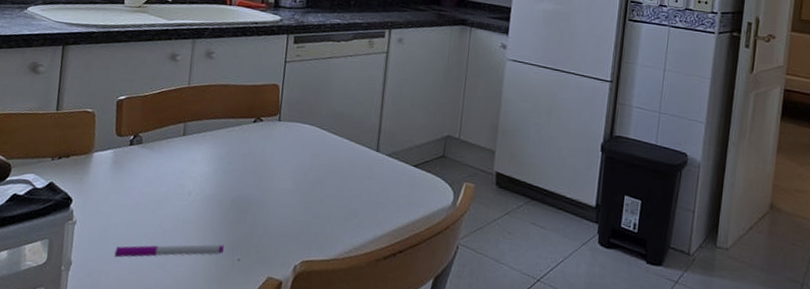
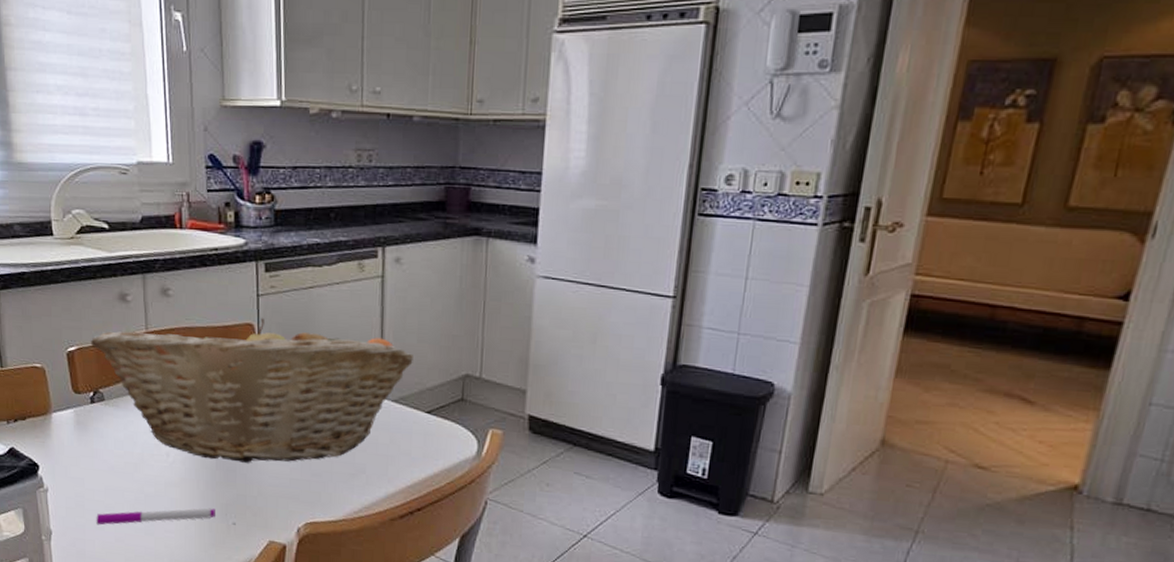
fruit basket: none [139,80,407,205] -> present [91,318,413,463]

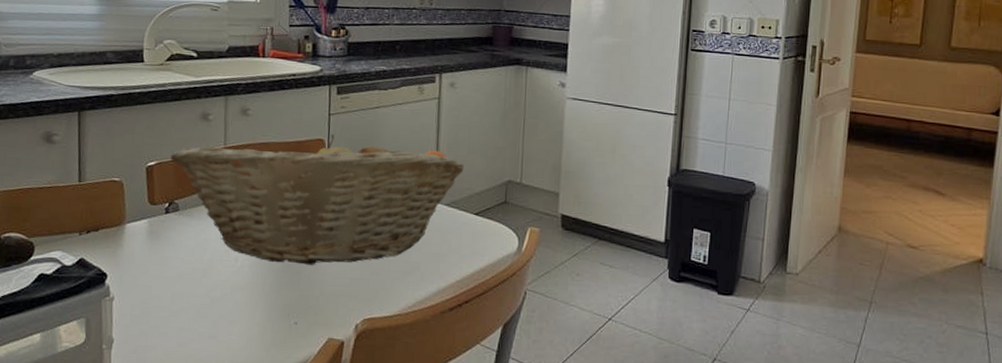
pen: present [96,508,215,525] -> none [160,309,279,331]

